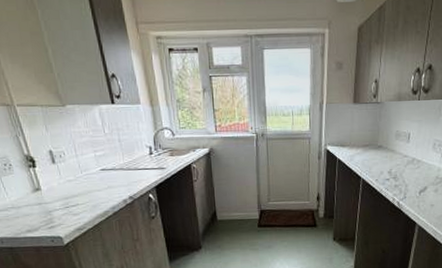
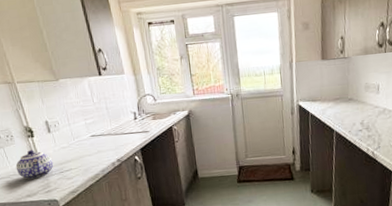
teapot: none [14,181,58,214] -> present [15,150,54,180]

